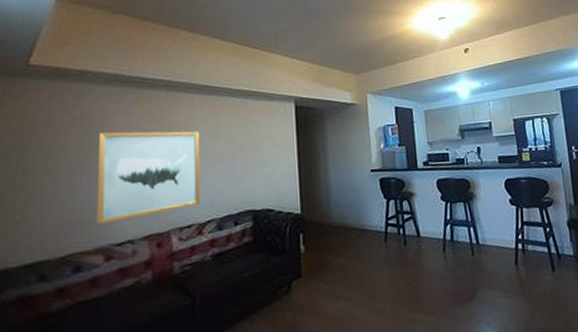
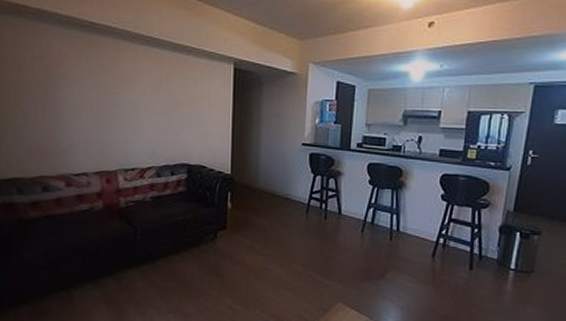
wall art: present [96,131,201,224] -> none [55,73,143,155]

